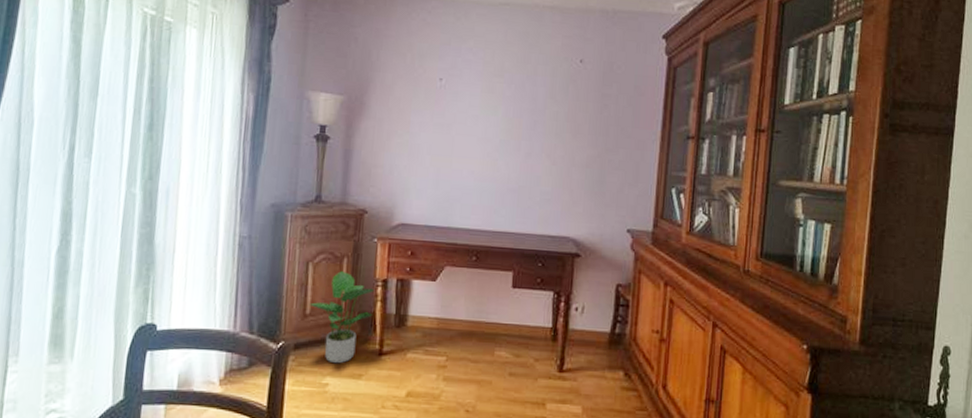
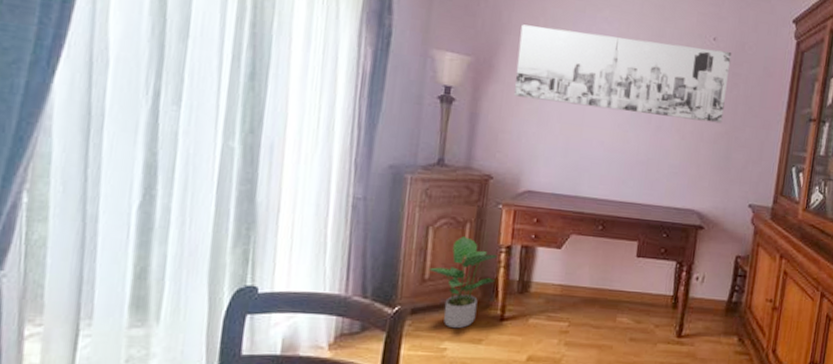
wall art: none [385,61,600,147] -> present [514,24,732,124]

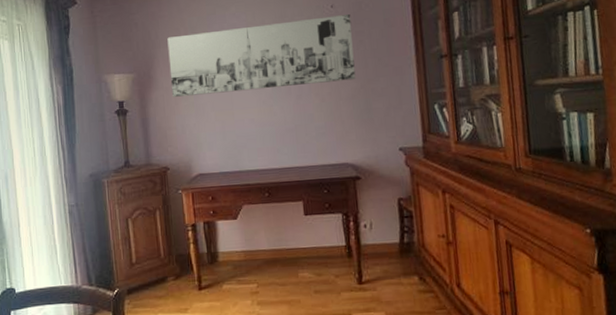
potted plant: present [428,236,499,329] -> none [134,222,189,302]

